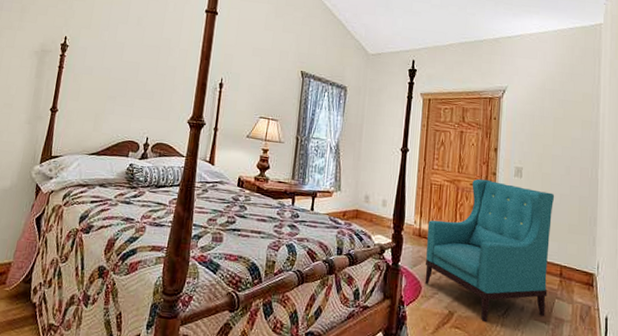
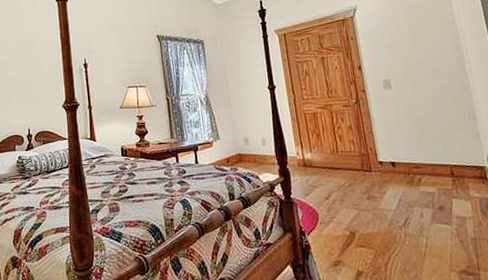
armchair: present [424,178,555,323] -> none [310,97,446,236]

